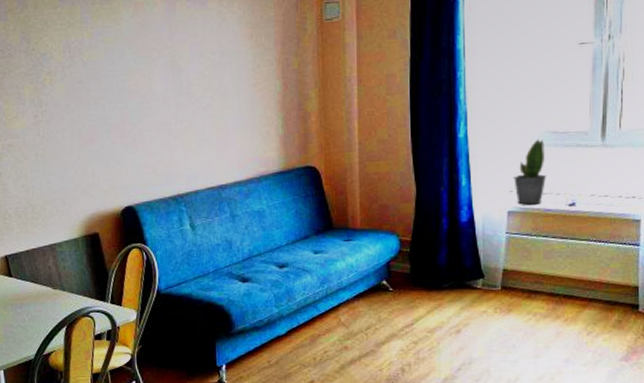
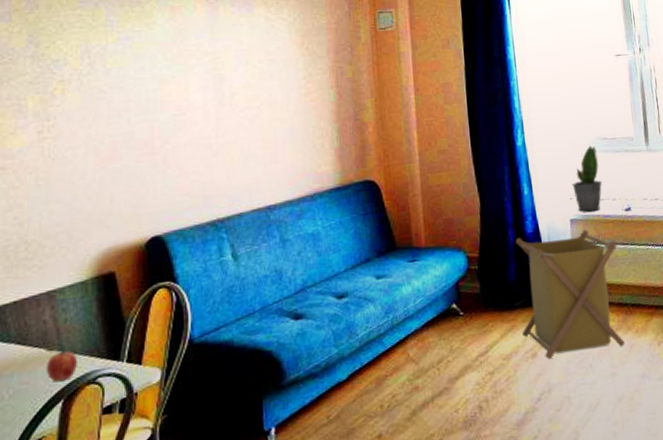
fruit: none [53,290,75,313] -> present [47,350,77,382]
laundry basket: none [448,221,557,337] -> present [515,229,625,360]

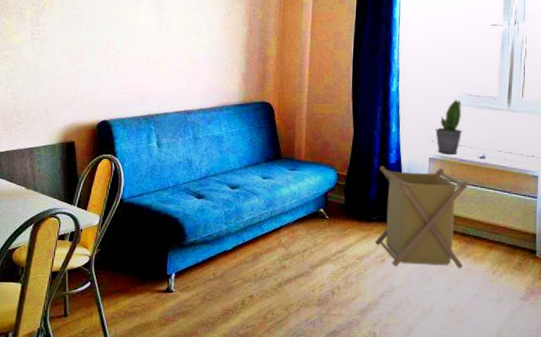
fruit: present [47,350,77,382] -> none [24,191,45,212]

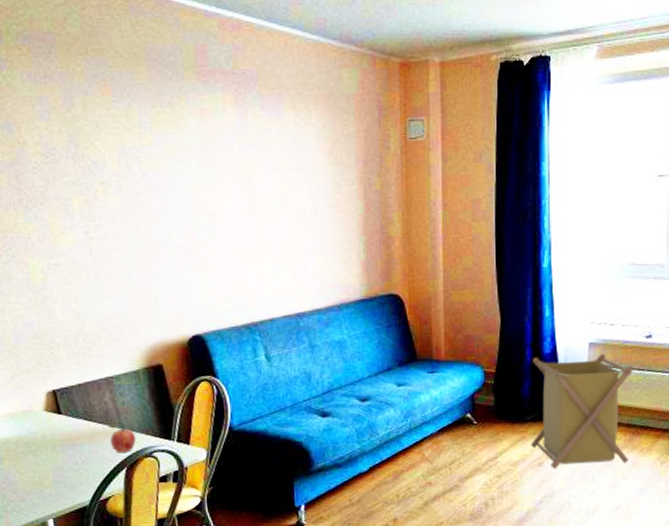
fruit: none [24,191,45,212] -> present [110,428,136,453]
potted plant: present [435,99,463,154] -> none [595,270,626,337]

